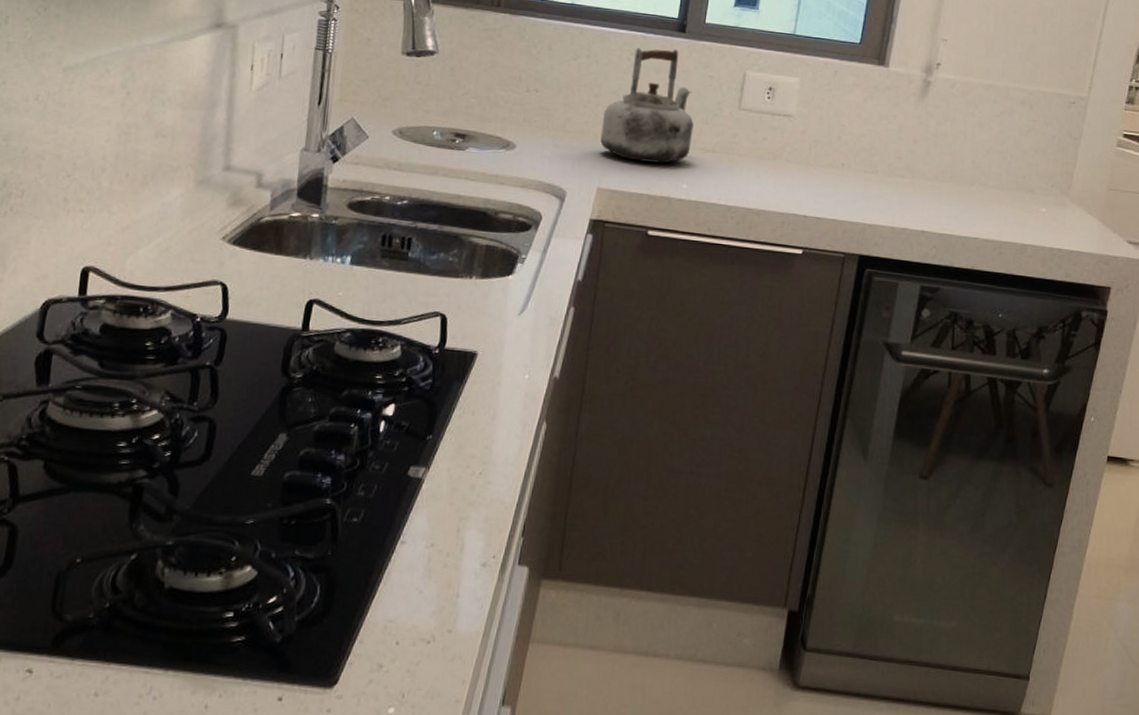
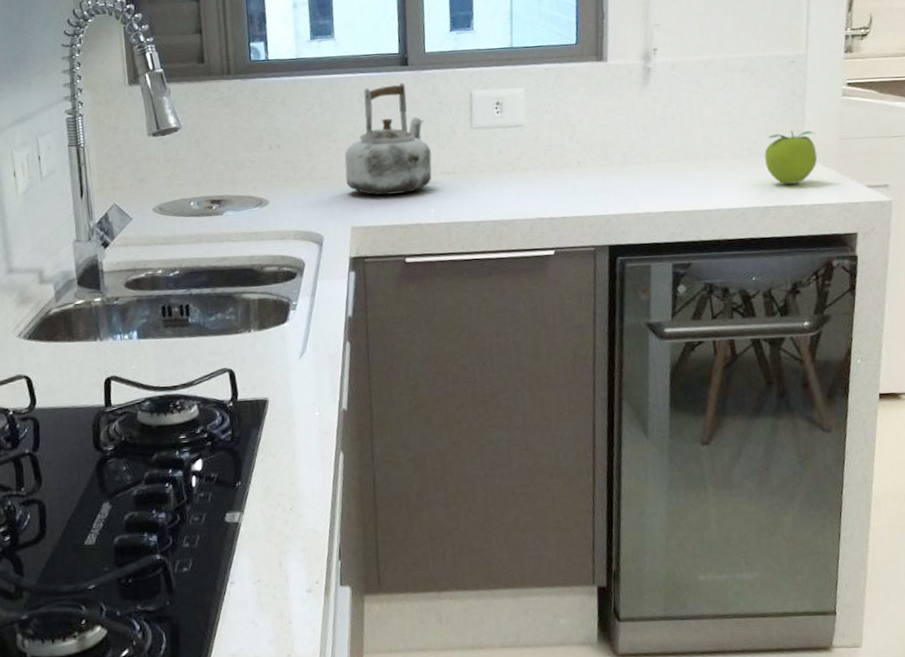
fruit: none [1030,171,1085,227] -> present [764,130,818,185]

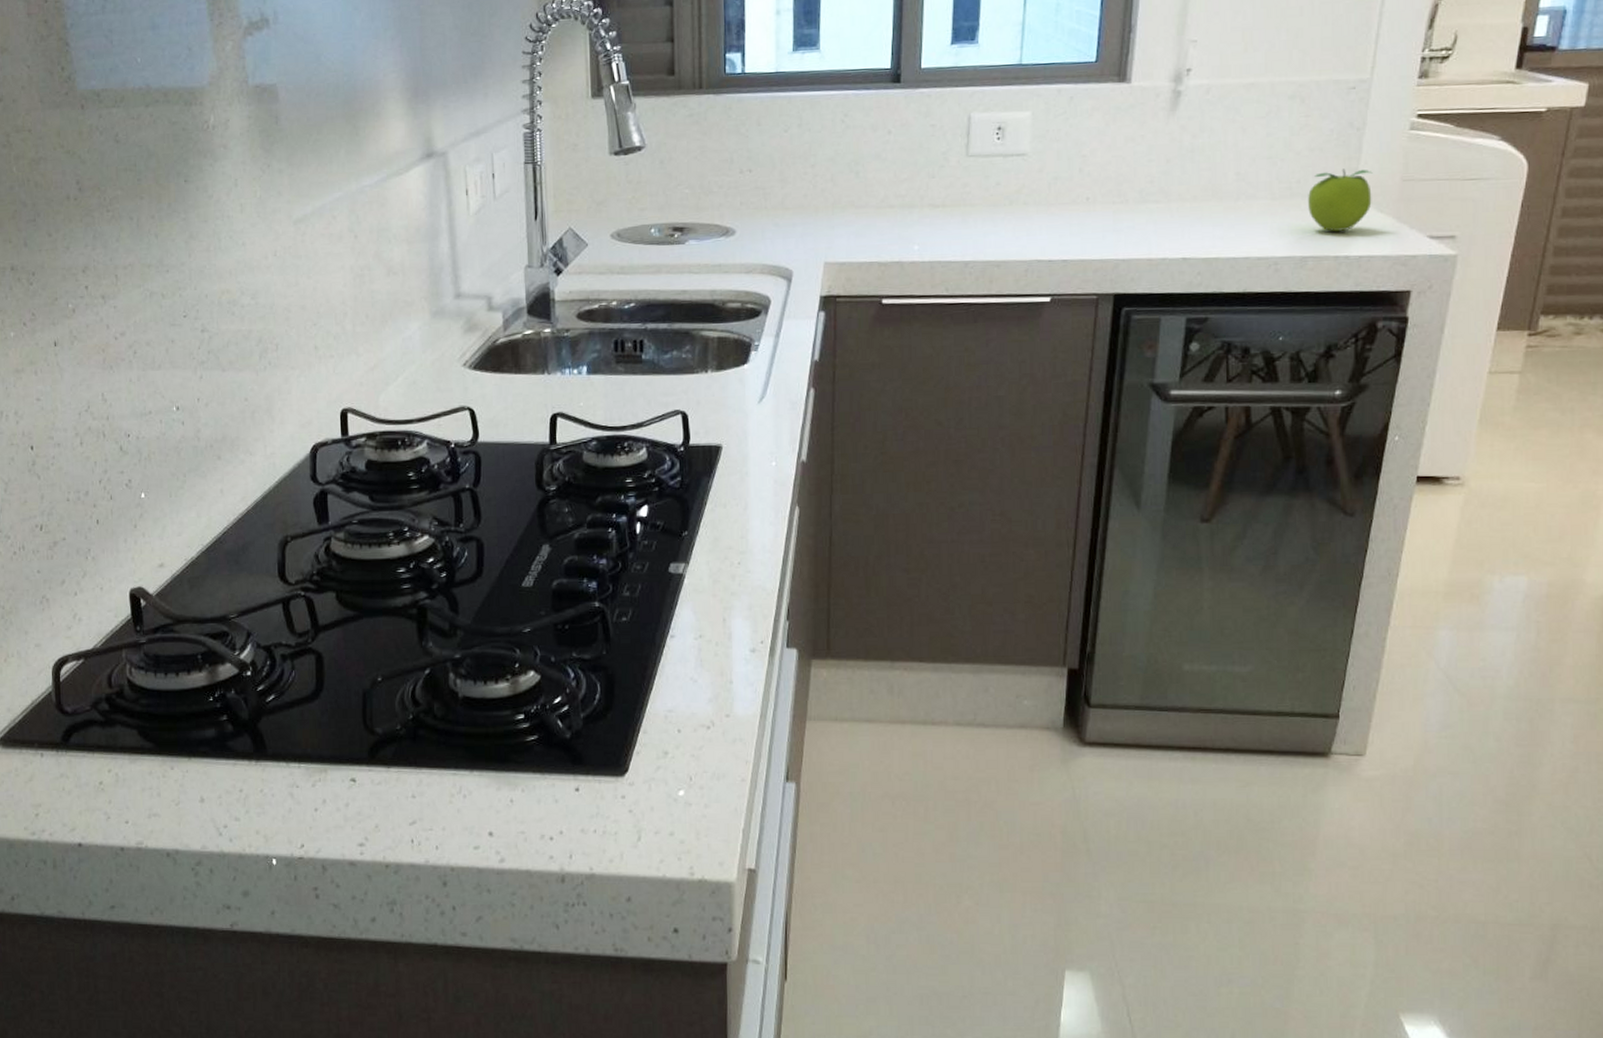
kettle: present [344,83,432,195] -> none [822,102,919,228]

